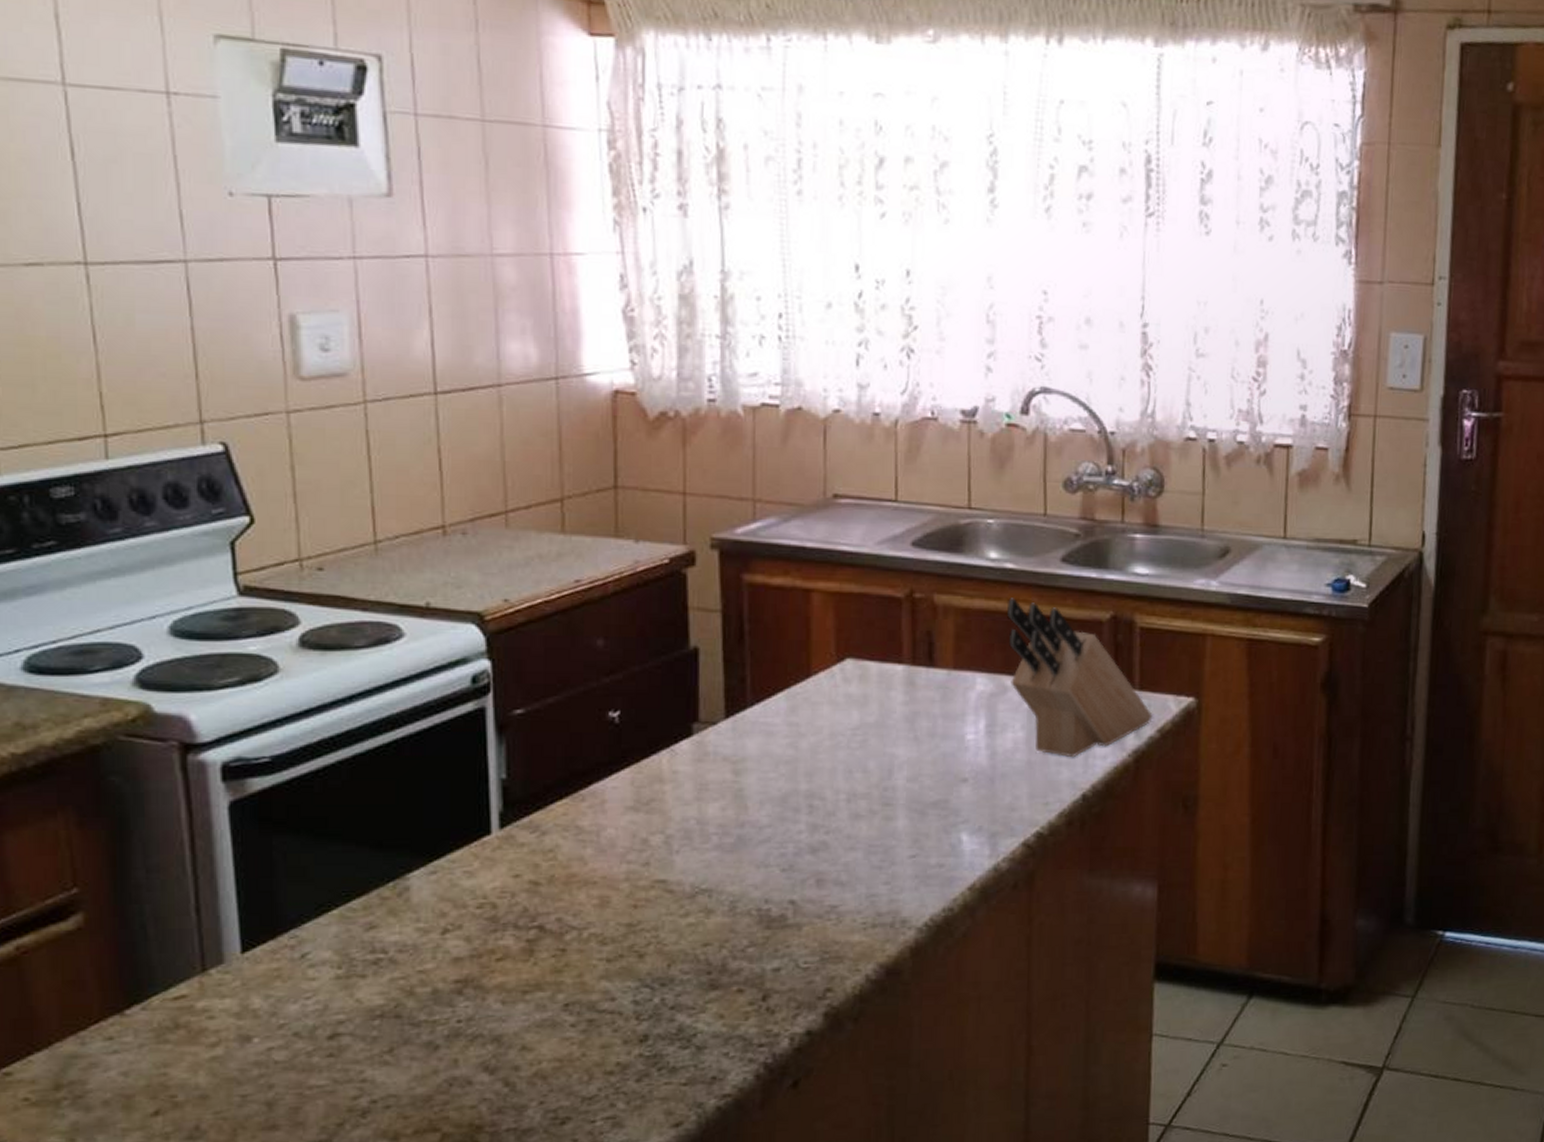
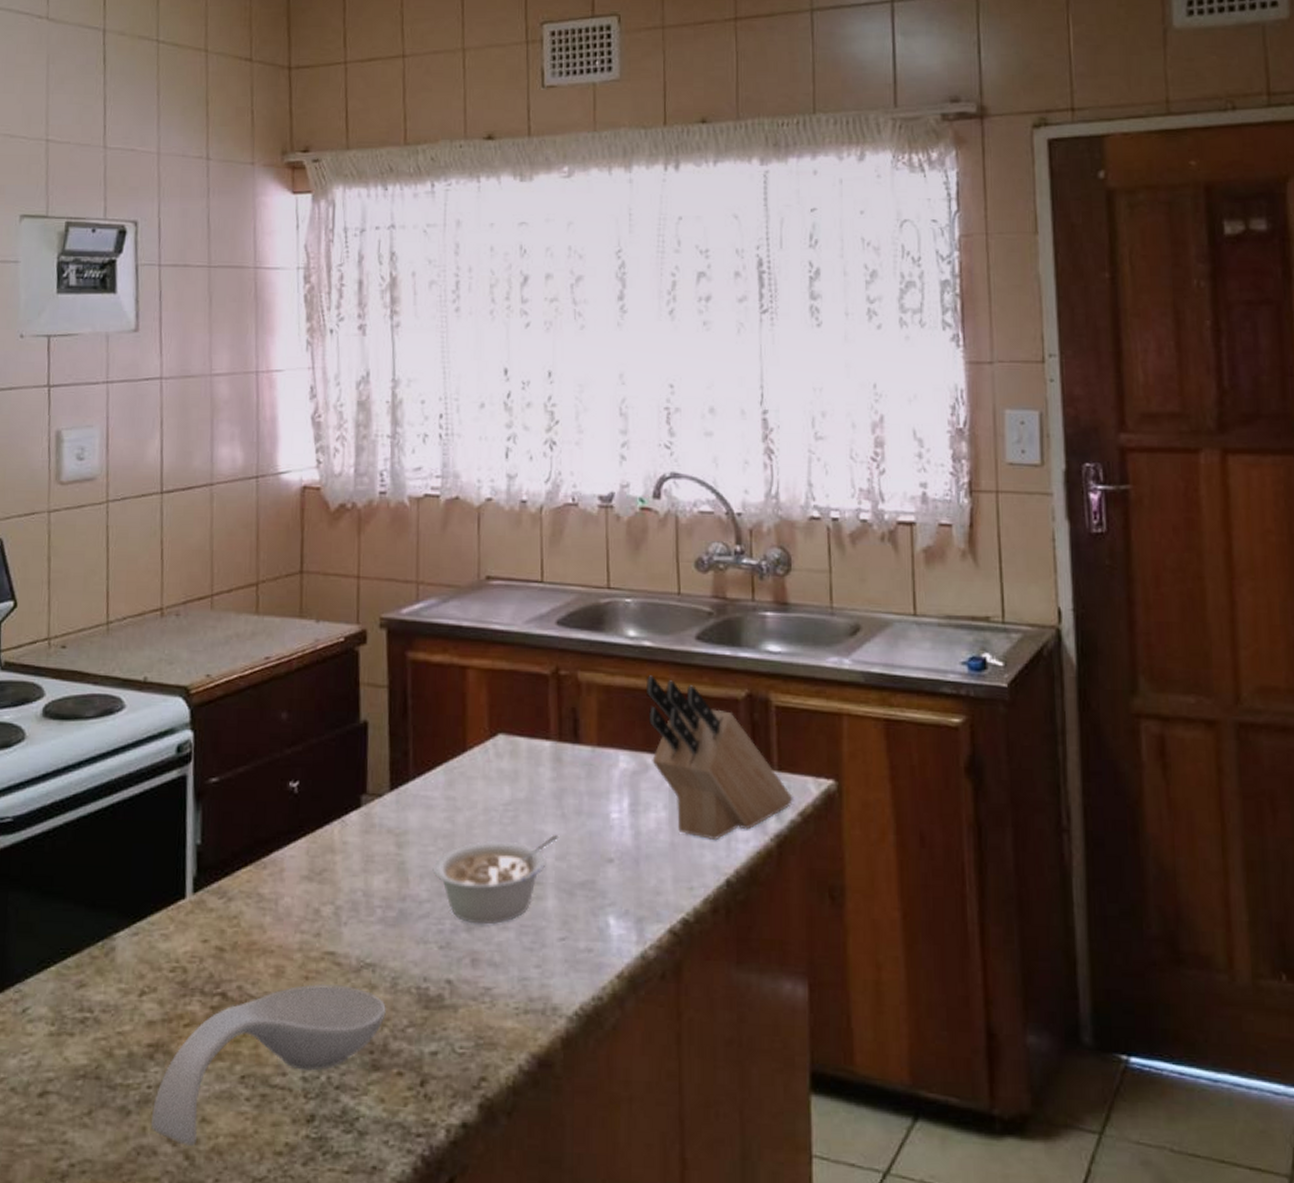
spoon rest: none [464,911,724,1073] -> present [152,984,386,1146]
legume: none [774,758,912,847] -> present [432,835,560,925]

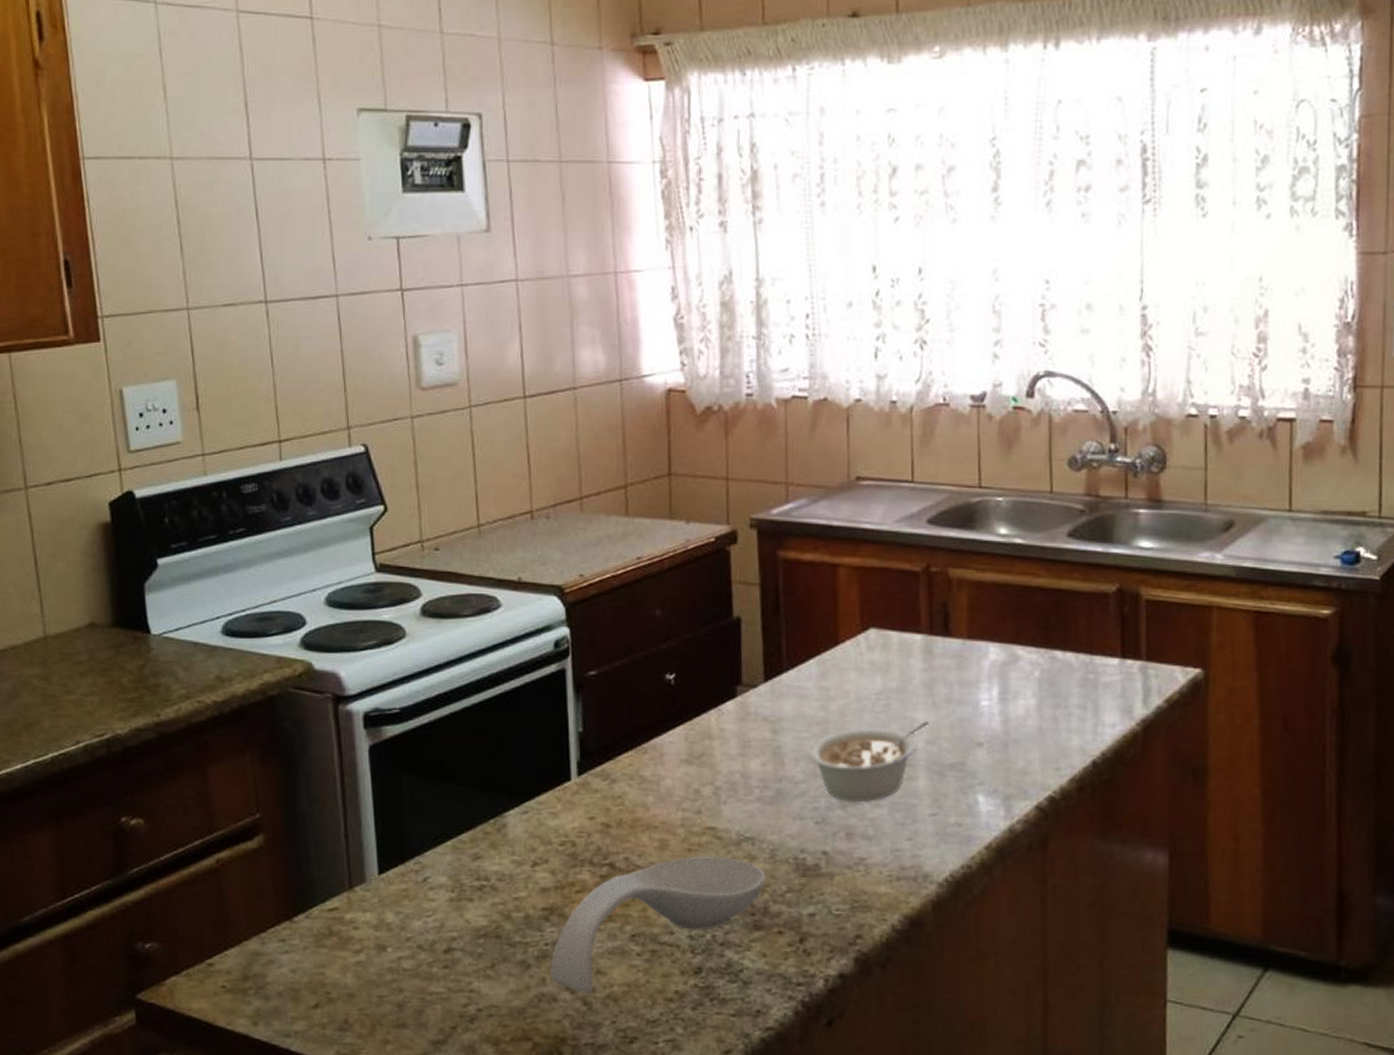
knife block: present [645,675,793,839] -> none [1016,571,1160,724]

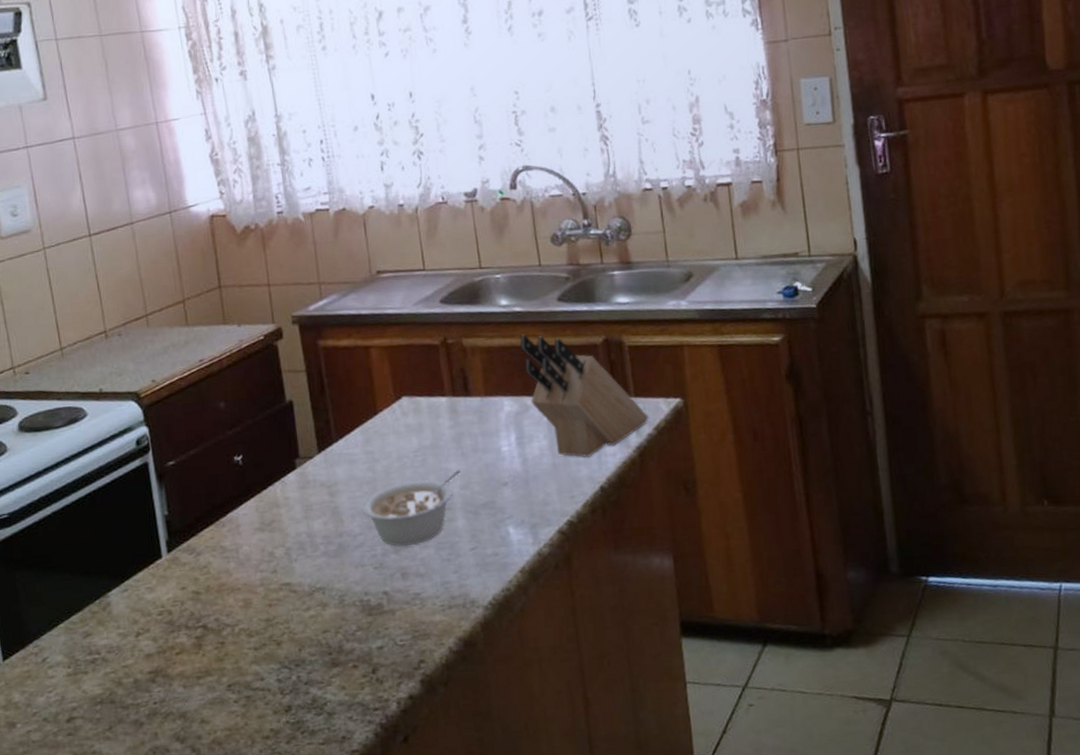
spoon rest: present [551,856,766,994] -> none [160,607,338,742]
knife block: none [1016,571,1160,724] -> present [519,334,649,457]

